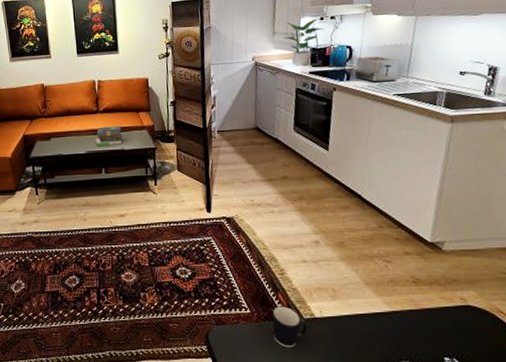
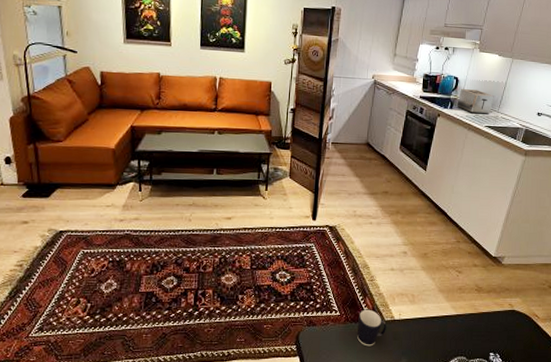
books: present [96,126,123,147] -> none [210,126,239,147]
potted plant: present [283,18,324,67] -> none [403,46,438,91]

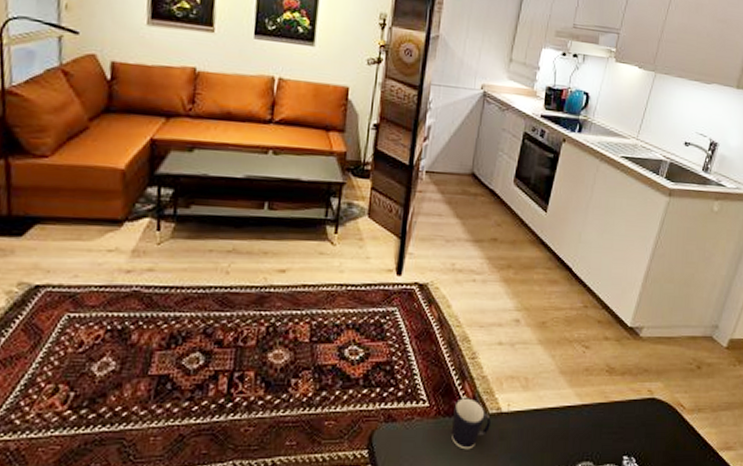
toaster: present [457,89,494,115] -> none [587,108,633,142]

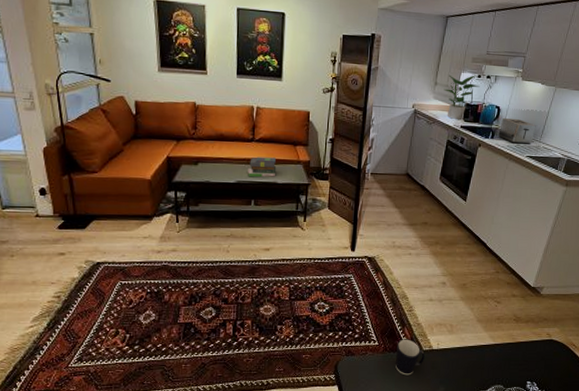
books: none [261,144,301,172] -> present [248,157,277,178]
potted plant: none [520,50,565,108] -> present [443,74,480,120]
toaster: none [587,108,633,142] -> present [498,118,536,144]

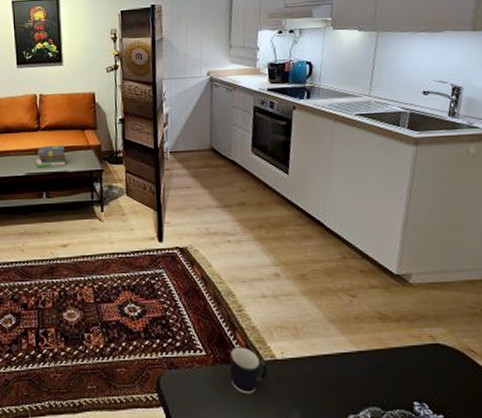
potted plant: present [443,74,480,120] -> none [240,31,283,83]
toaster: present [498,118,536,144] -> none [314,73,362,102]

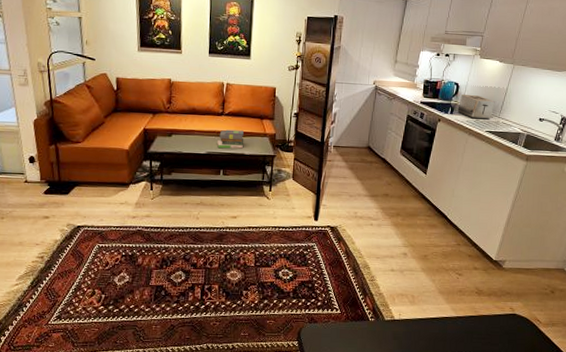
mug: present [229,347,267,394] -> none [357,308,386,345]
toaster: none [314,73,362,102] -> present [457,95,495,120]

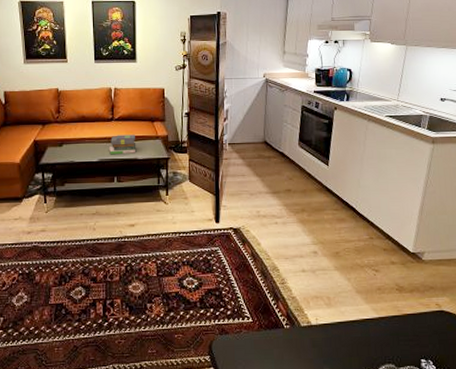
toaster: present [457,95,495,120] -> none [353,80,392,104]

